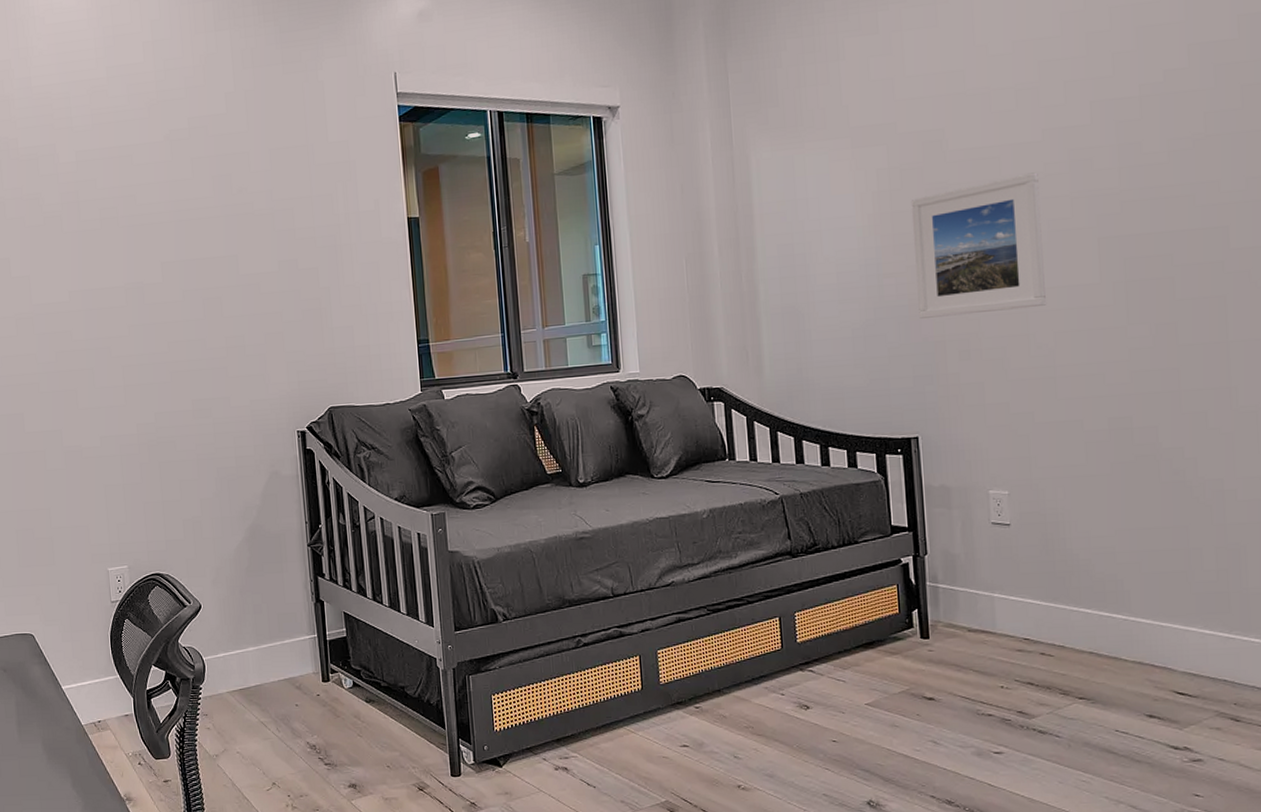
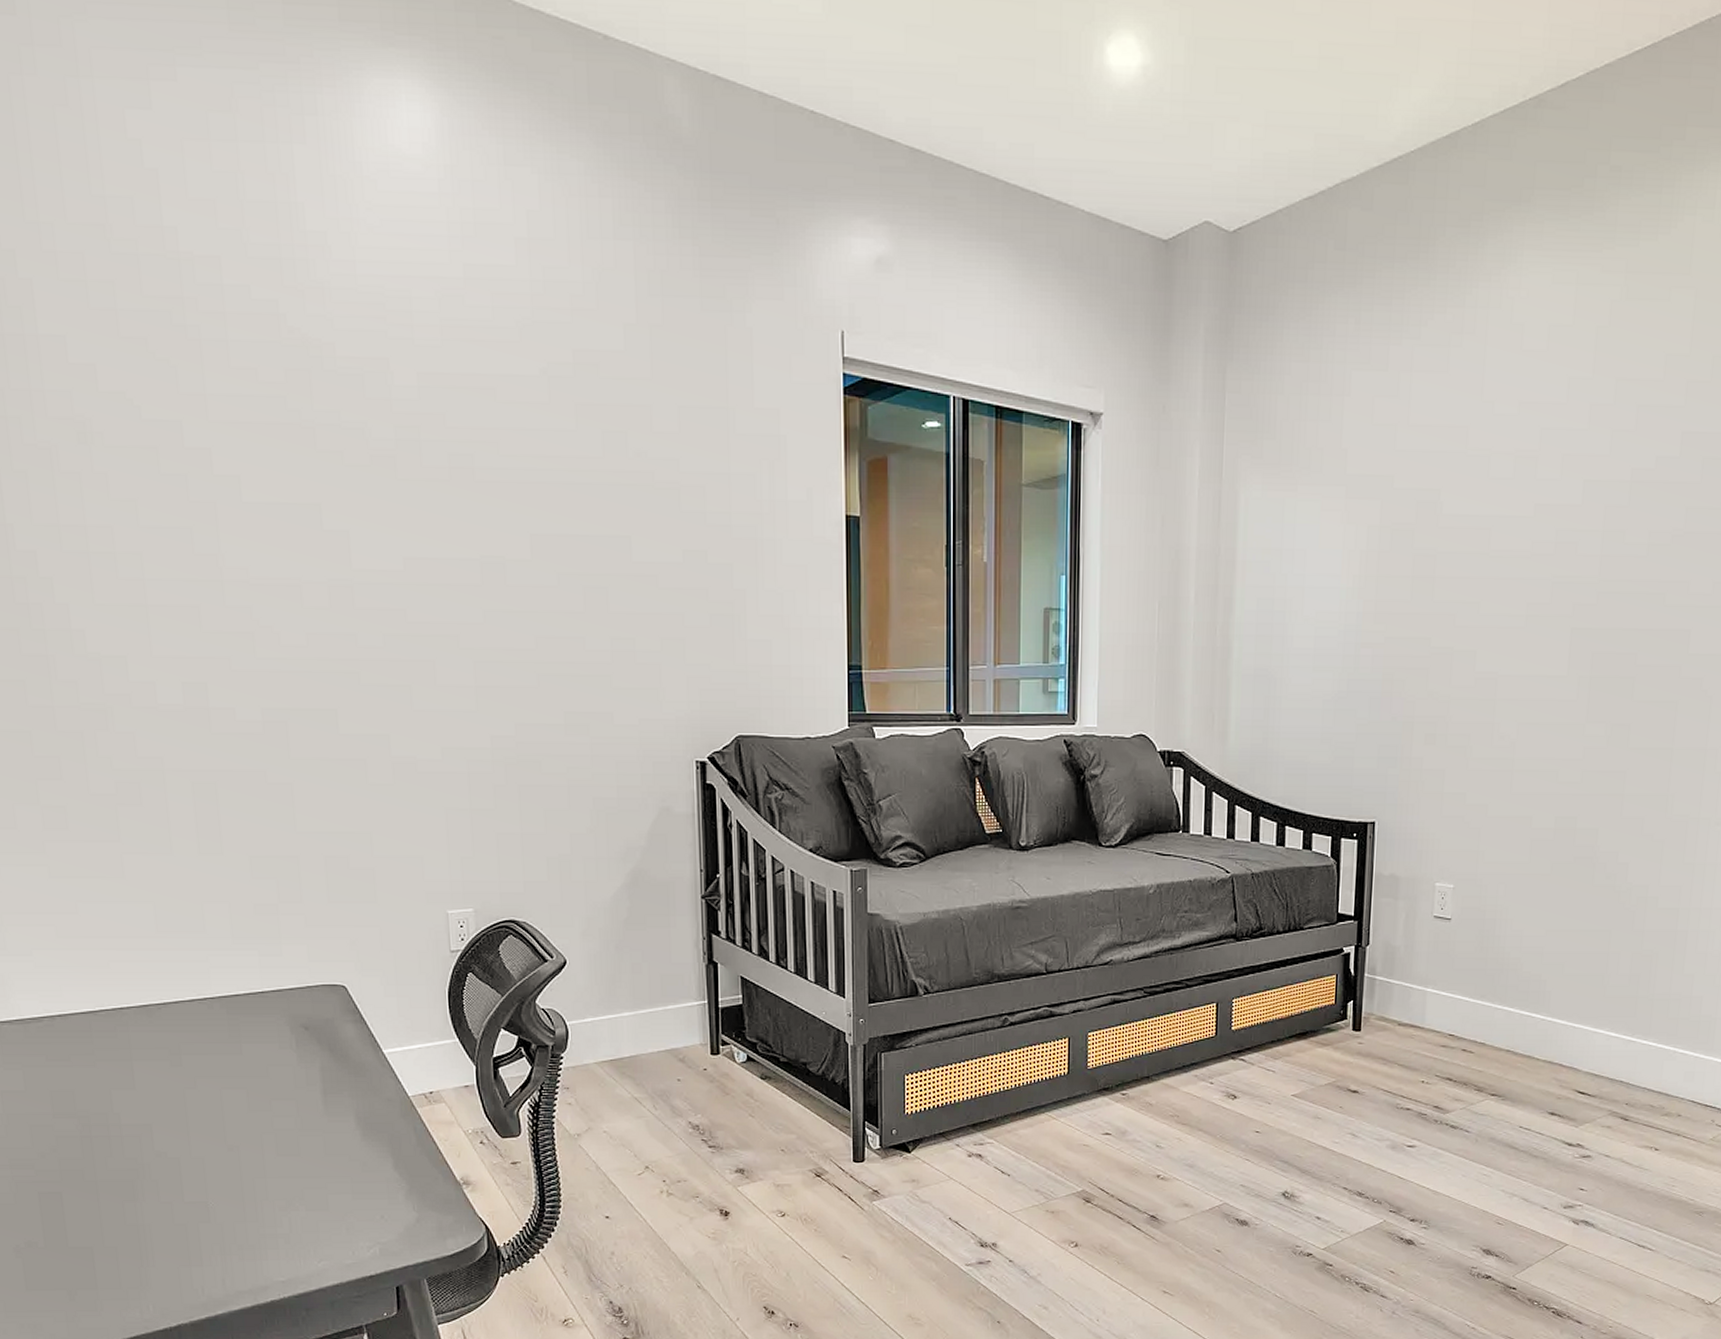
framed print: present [910,172,1046,319] -> none [1391,550,1525,696]

